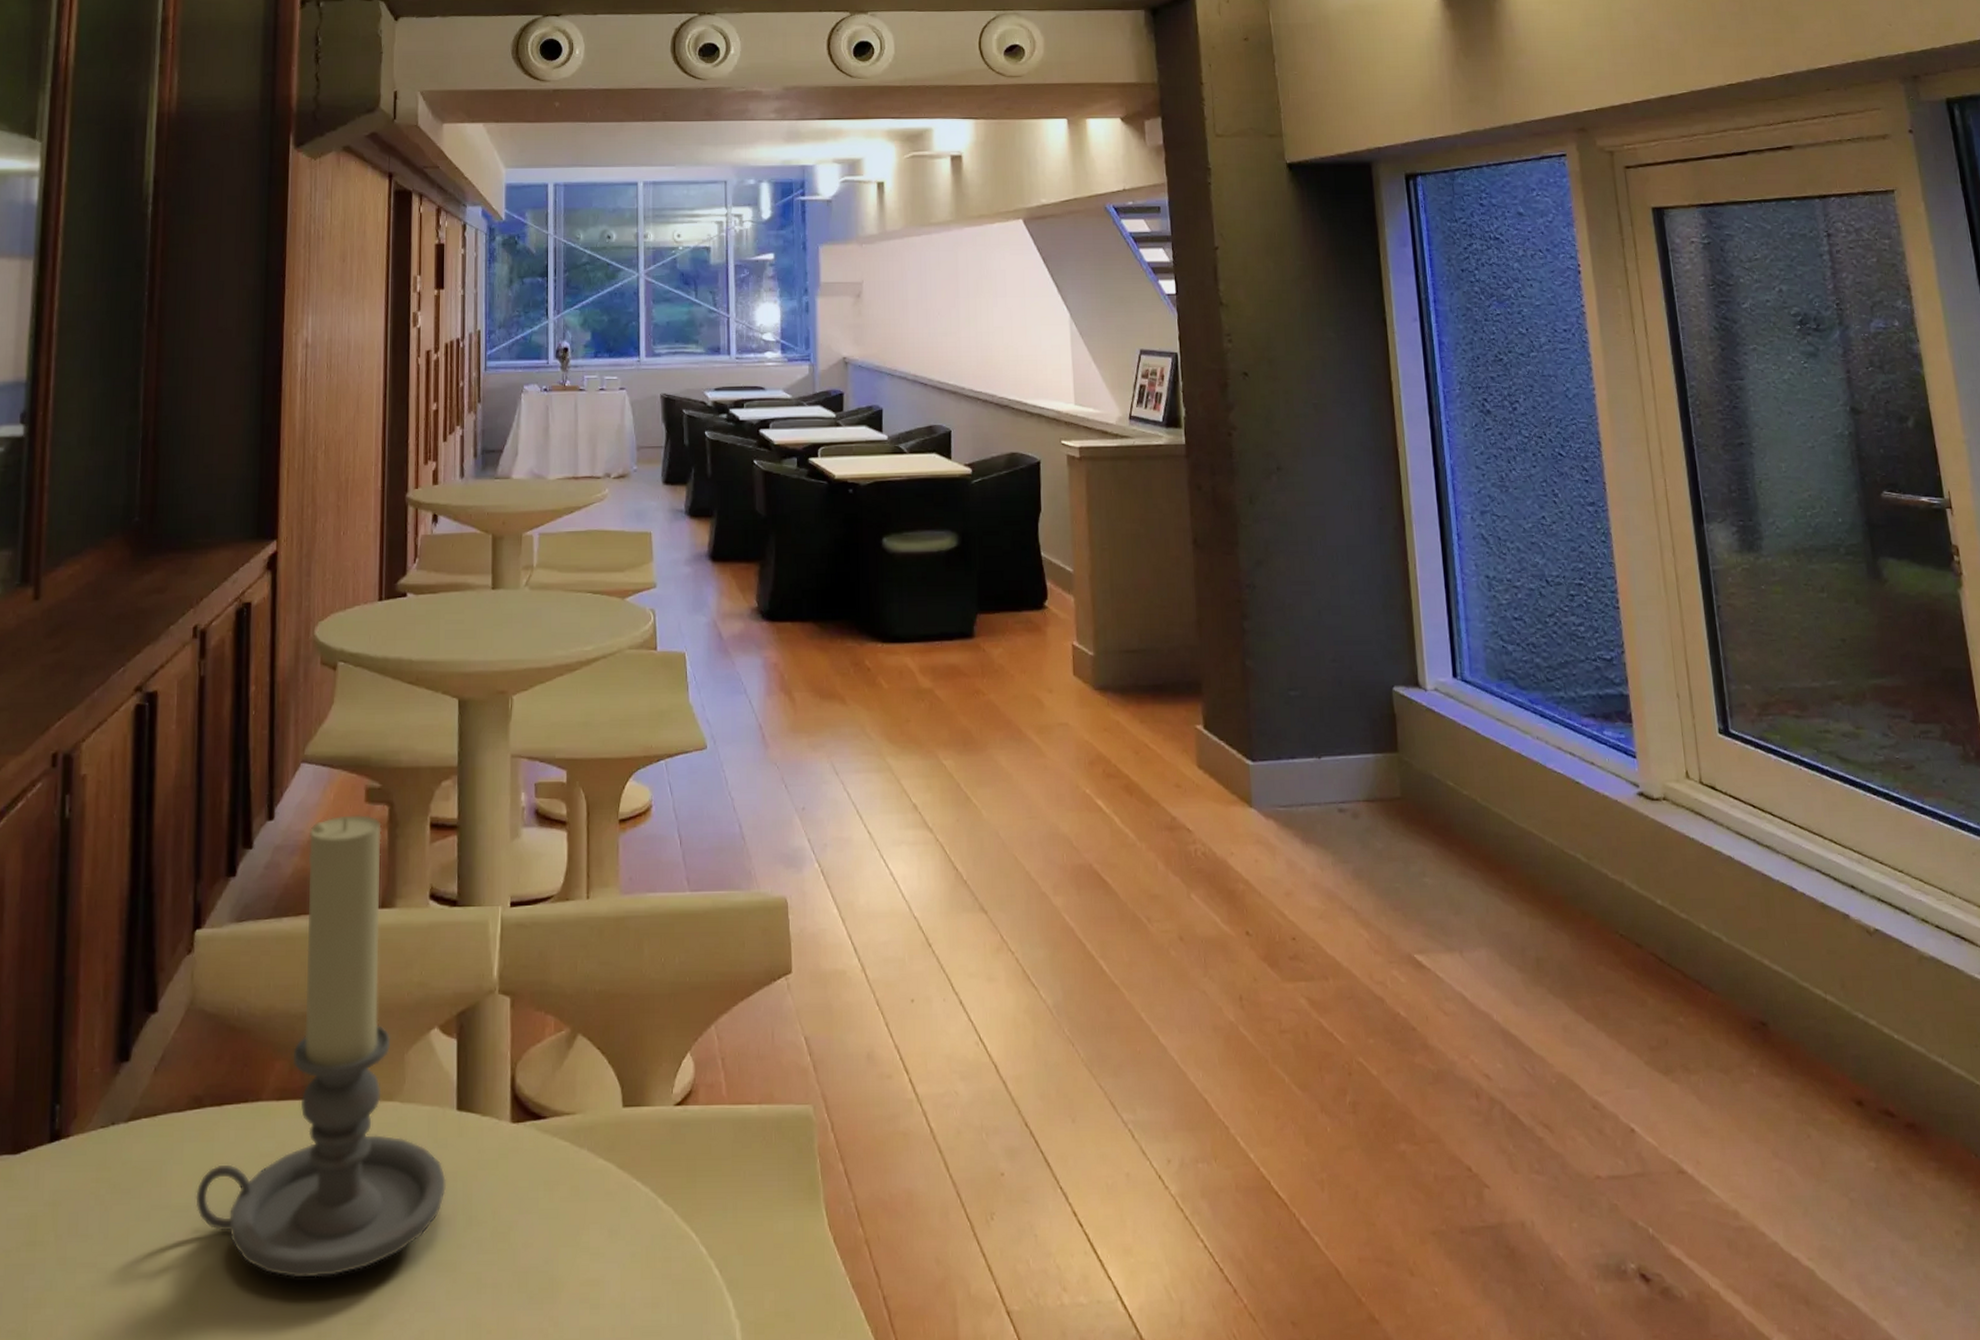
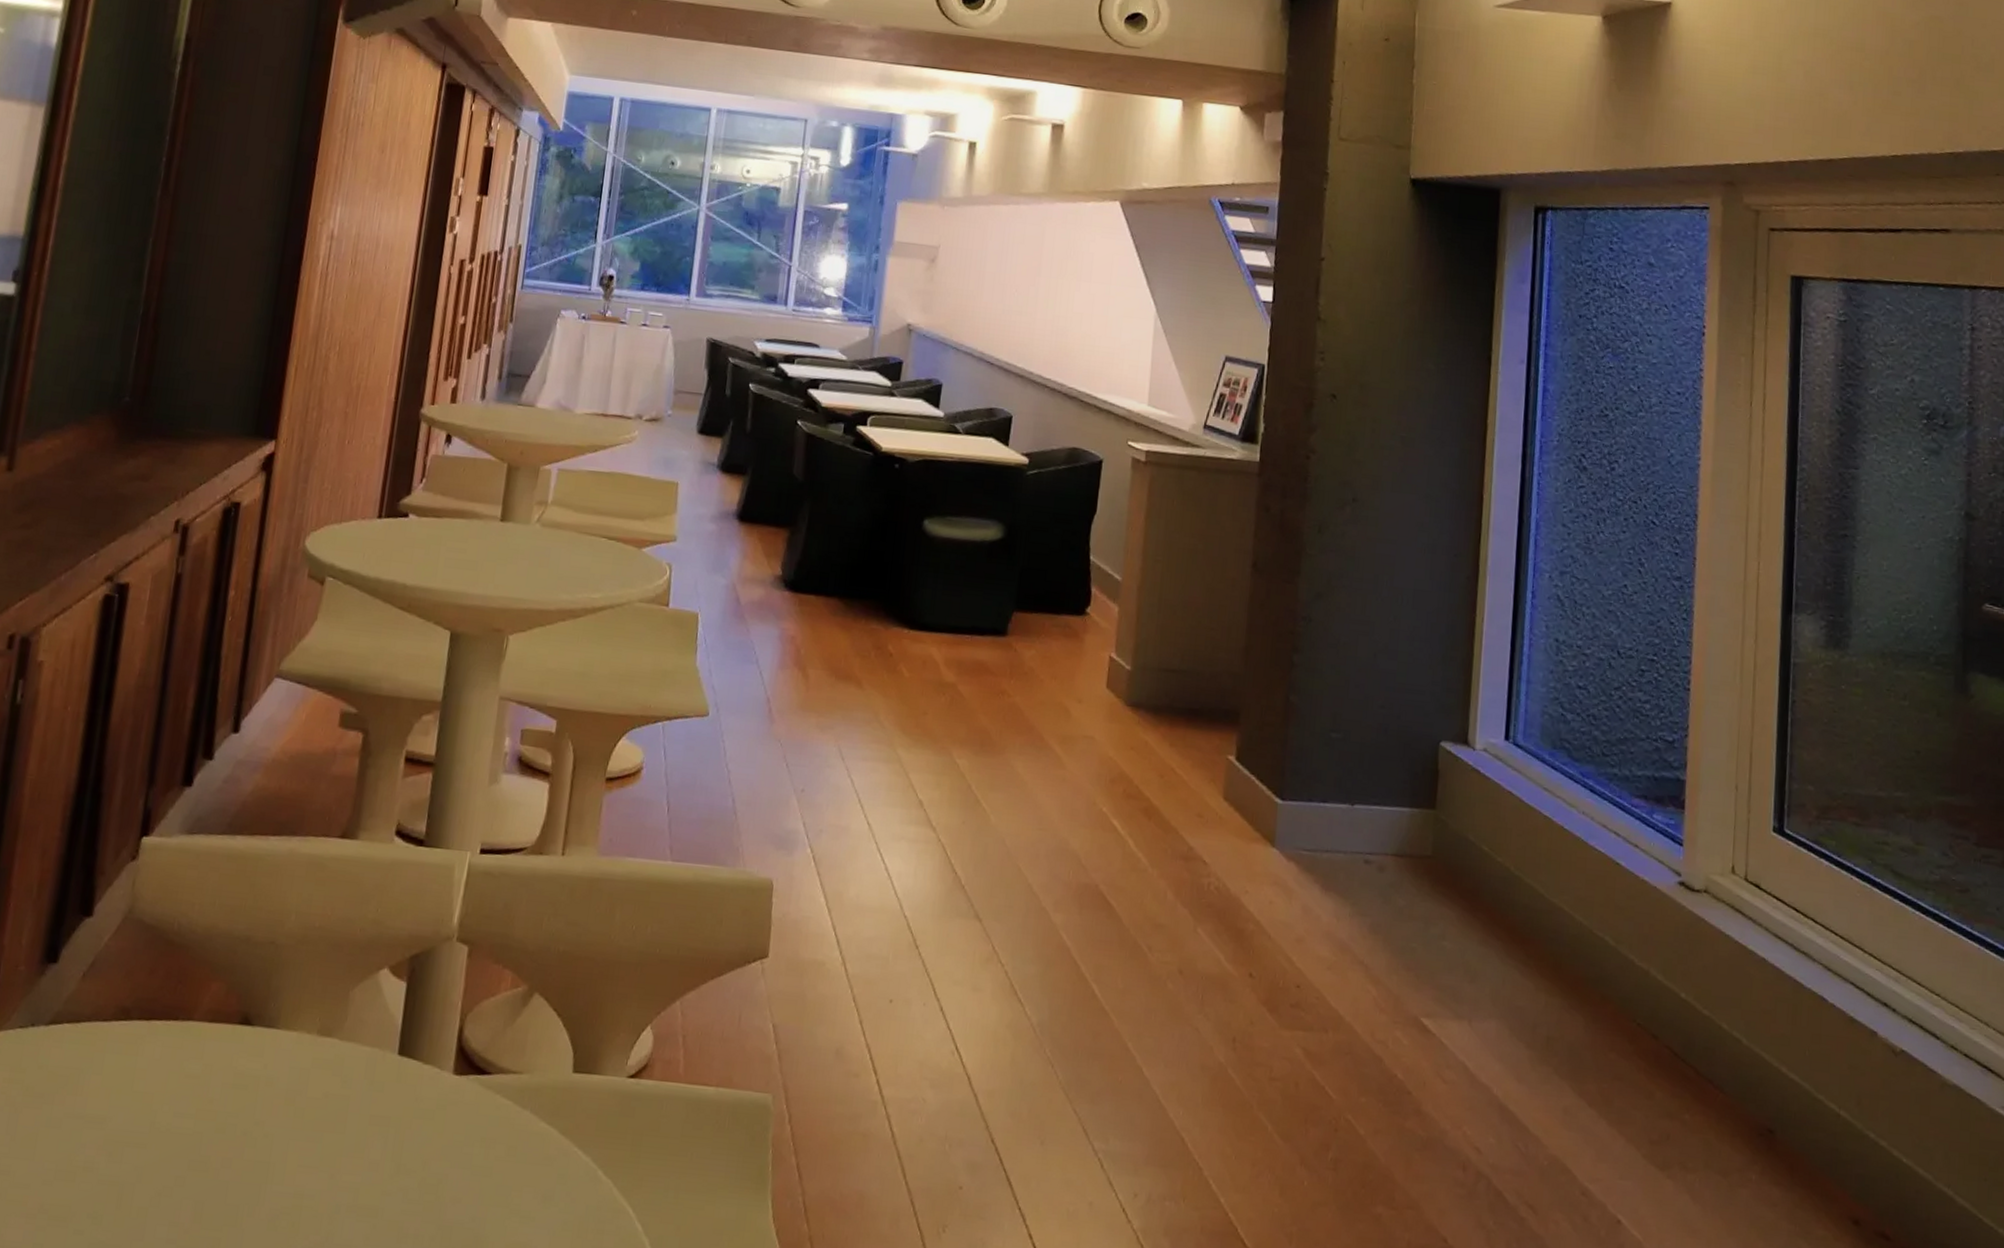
candle holder: present [196,815,446,1278] -> none [111,737,379,1207]

